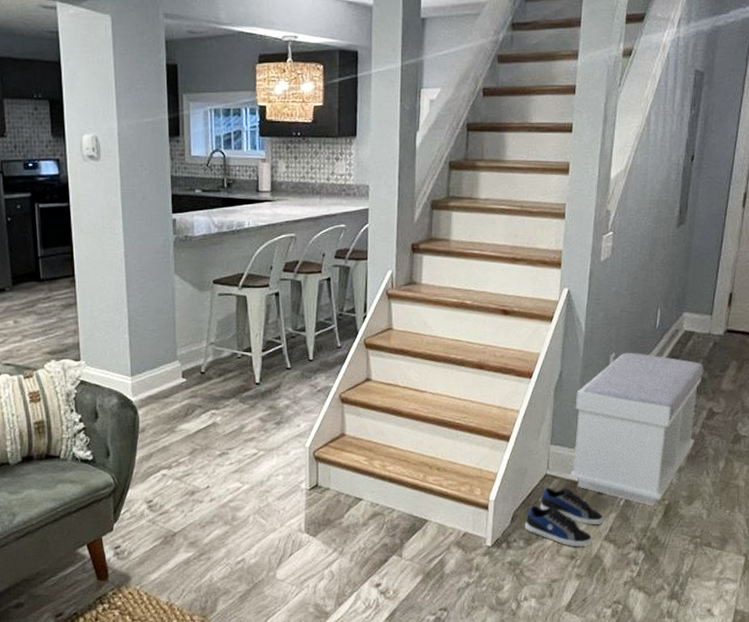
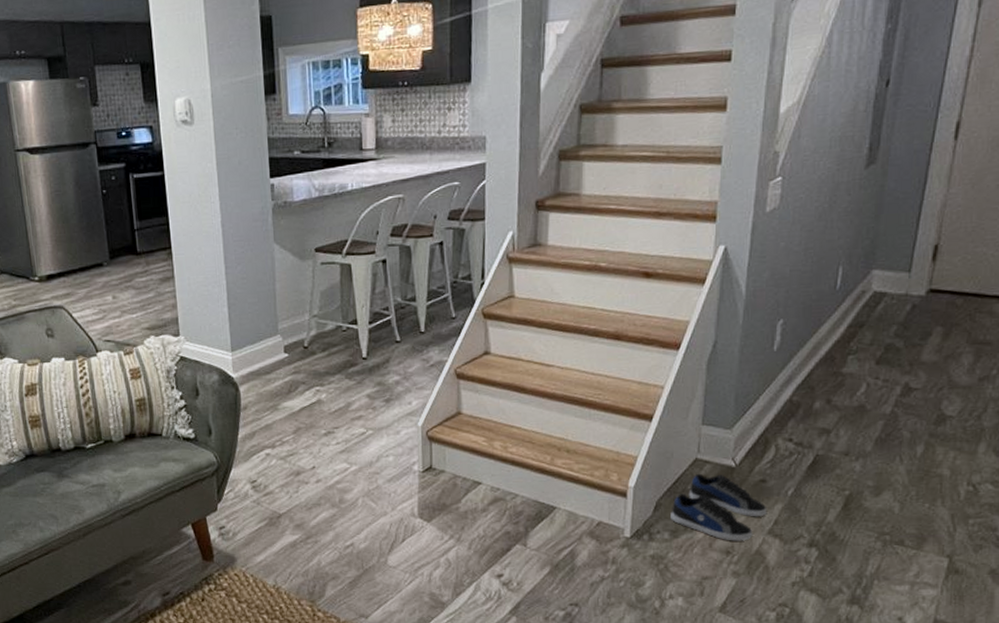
bench: present [569,352,704,506] -> none [725,318,899,497]

